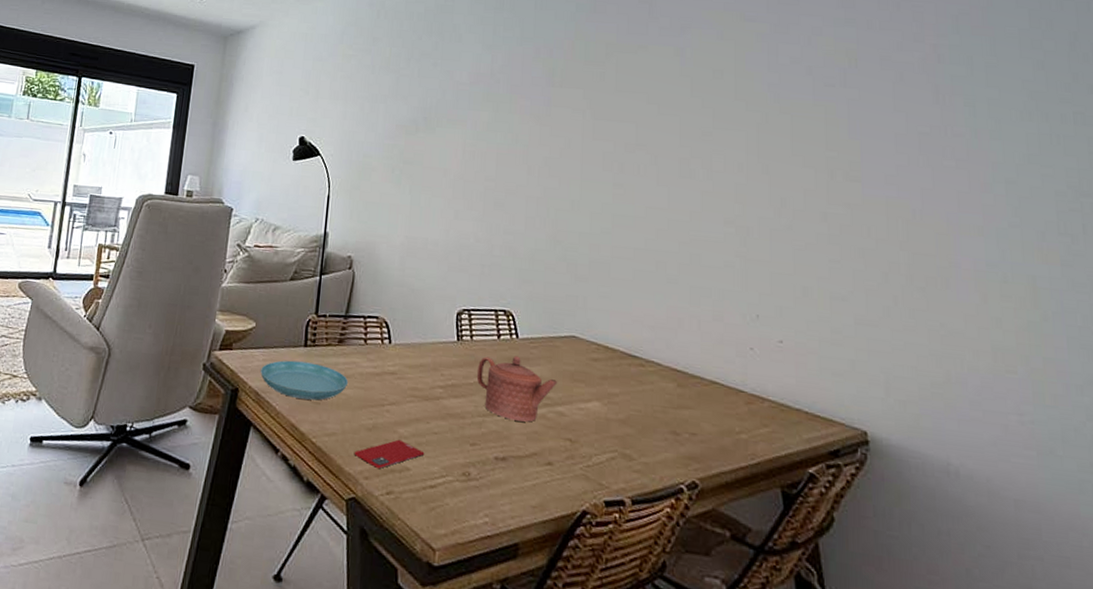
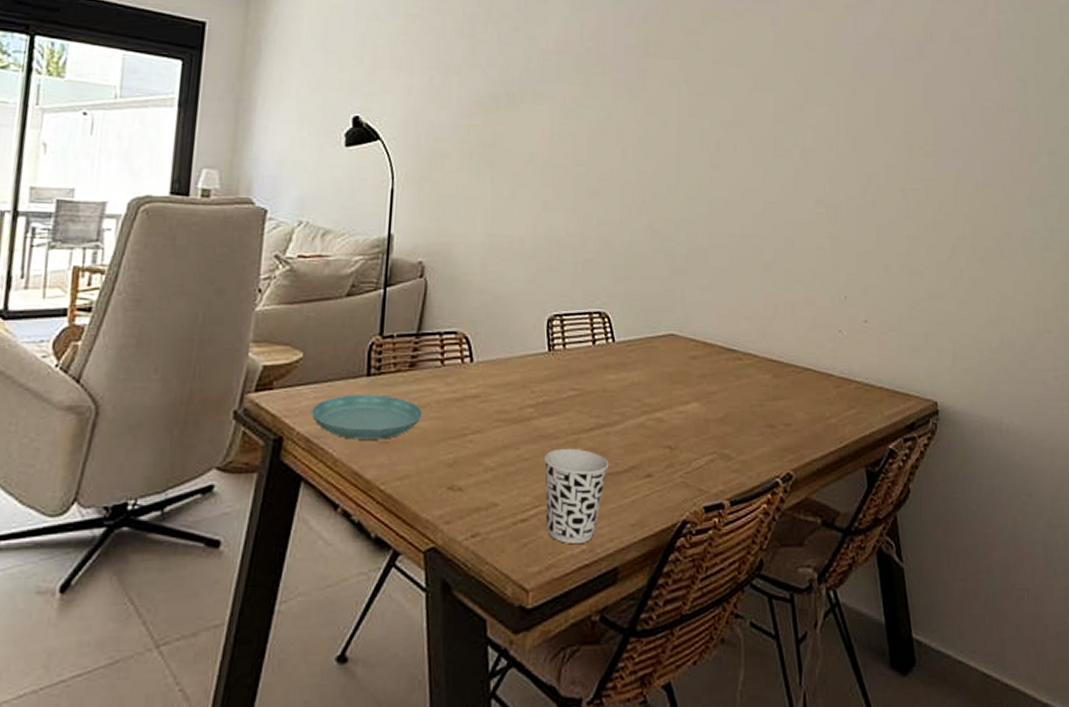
smartphone: present [354,439,425,469] -> none [431,472,514,509]
cup: none [451,427,512,516] -> present [543,448,609,545]
teapot: present [476,356,558,422] -> none [570,362,657,434]

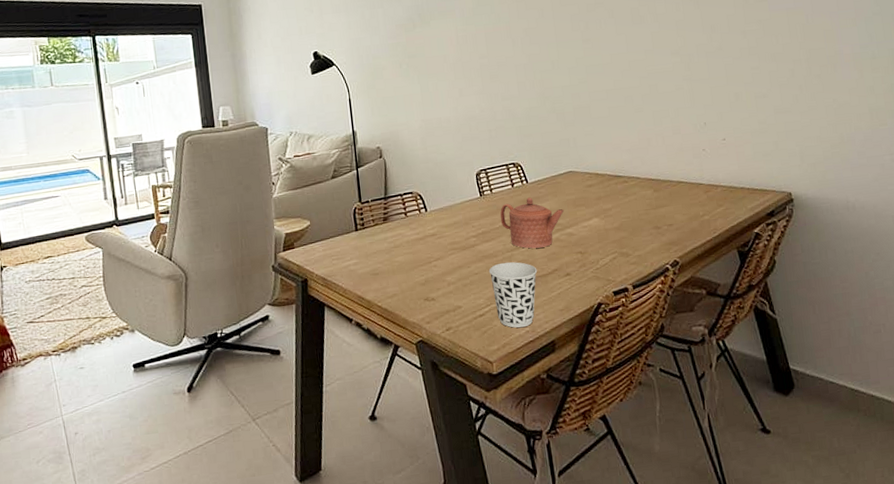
saucer: present [312,394,422,439] -> none [323,242,398,275]
teapot: none [570,362,657,434] -> present [500,197,565,249]

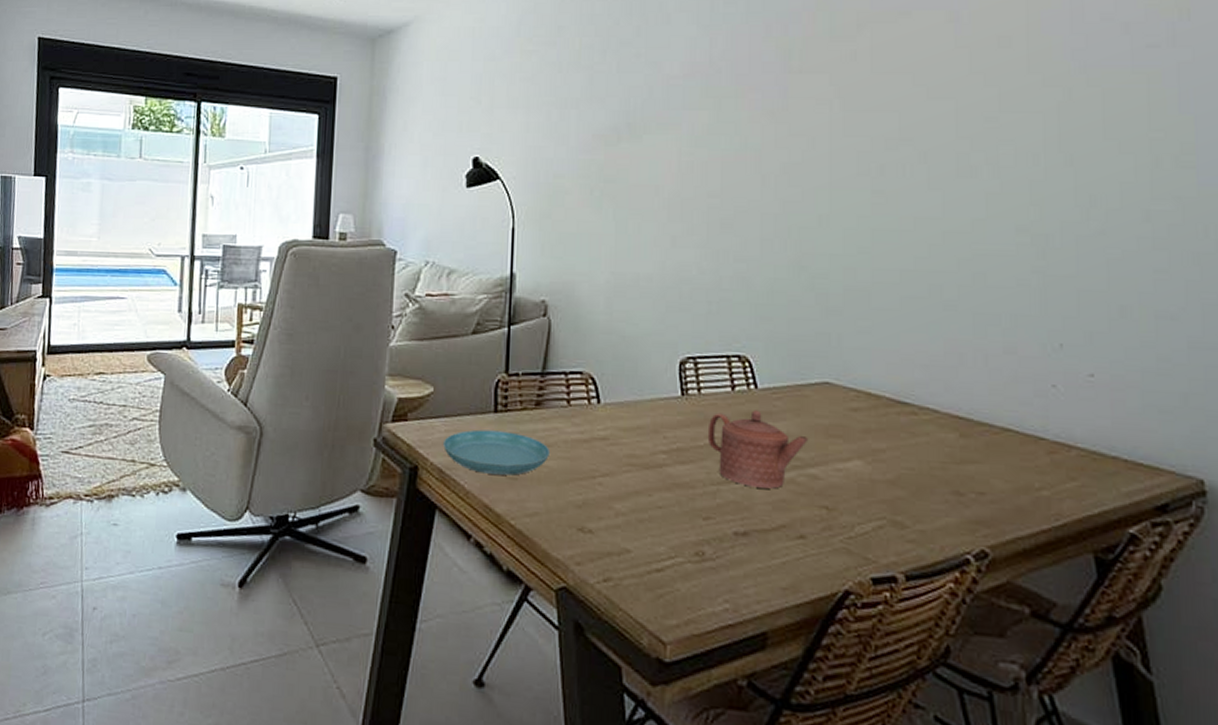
saucer: none [323,242,398,275] -> present [443,429,549,476]
cup: present [488,262,538,328] -> none [679,498,754,602]

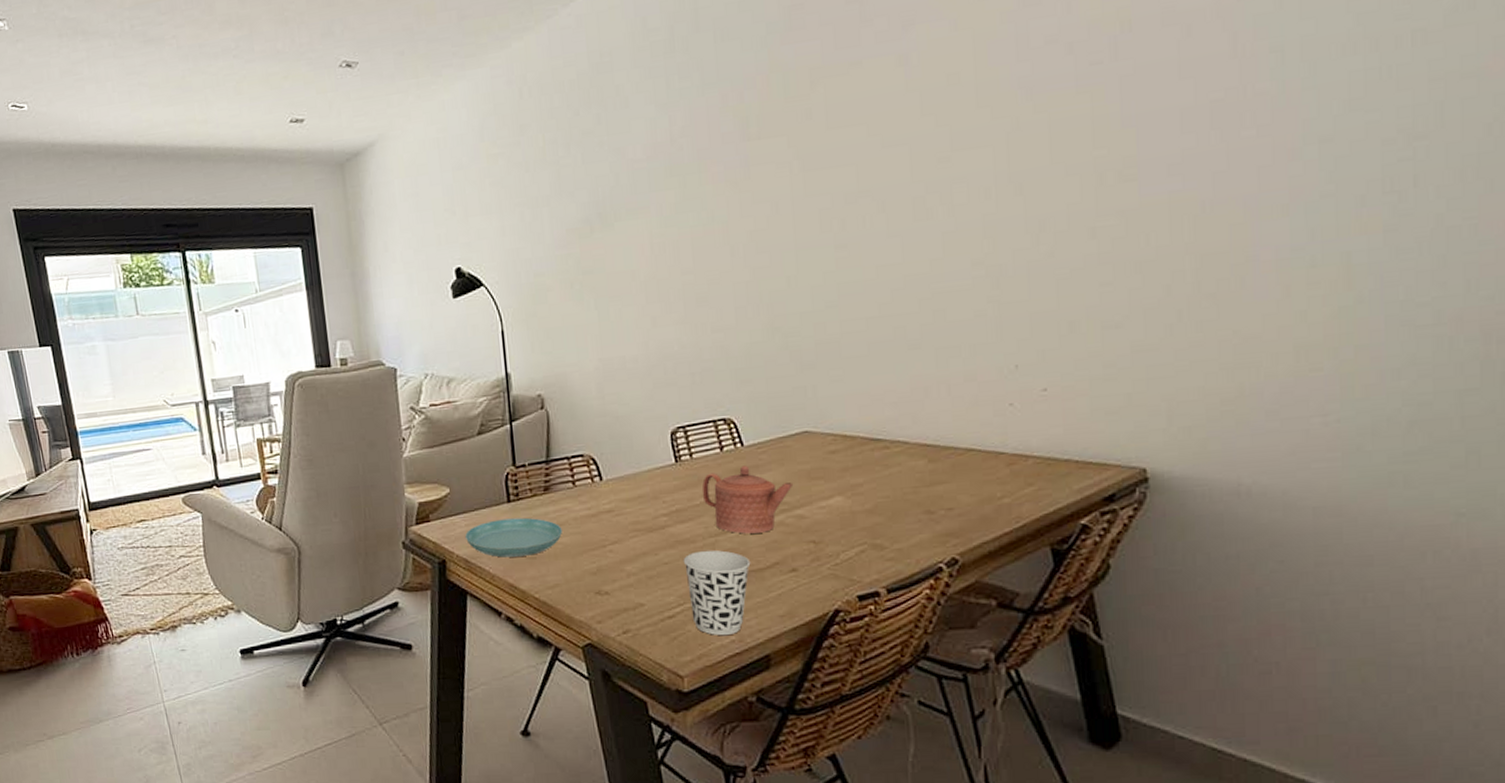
cup: none [679,498,754,602] -> present [683,550,751,636]

